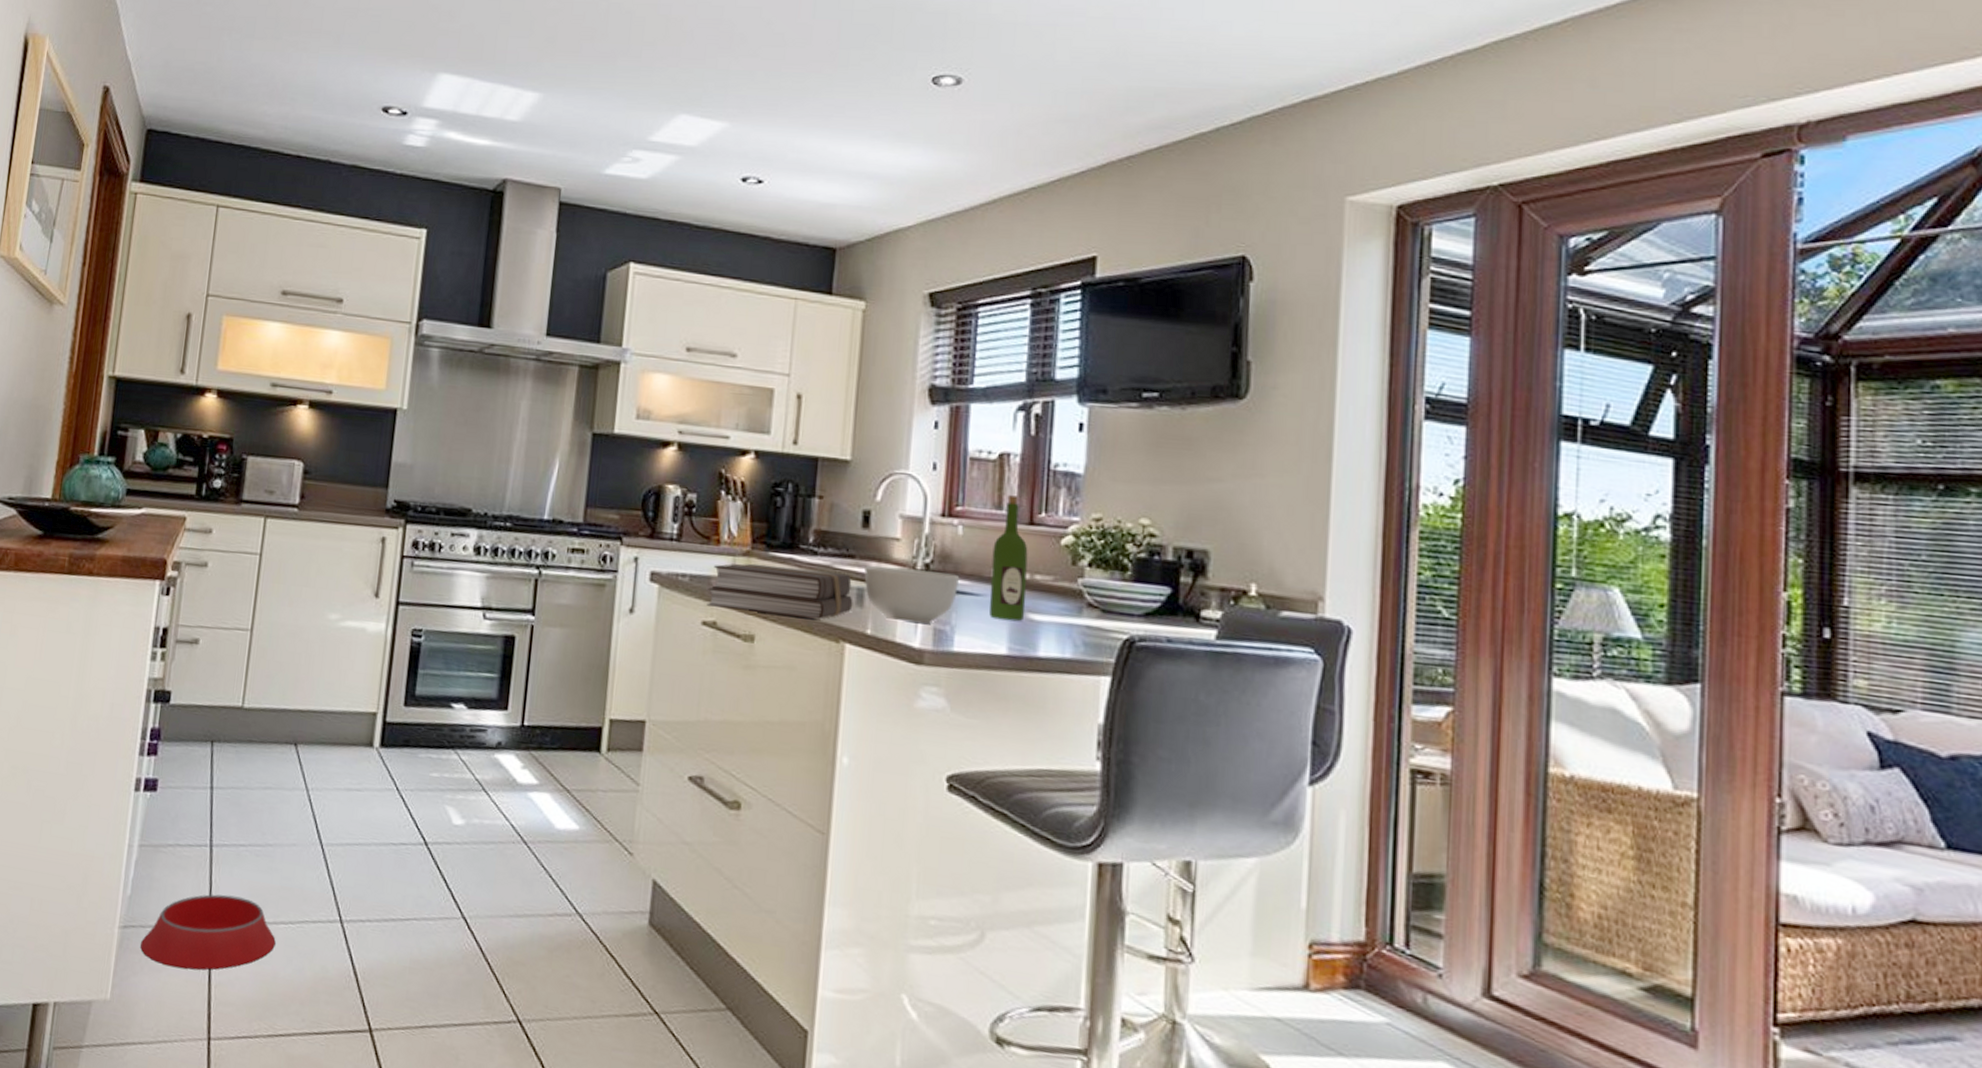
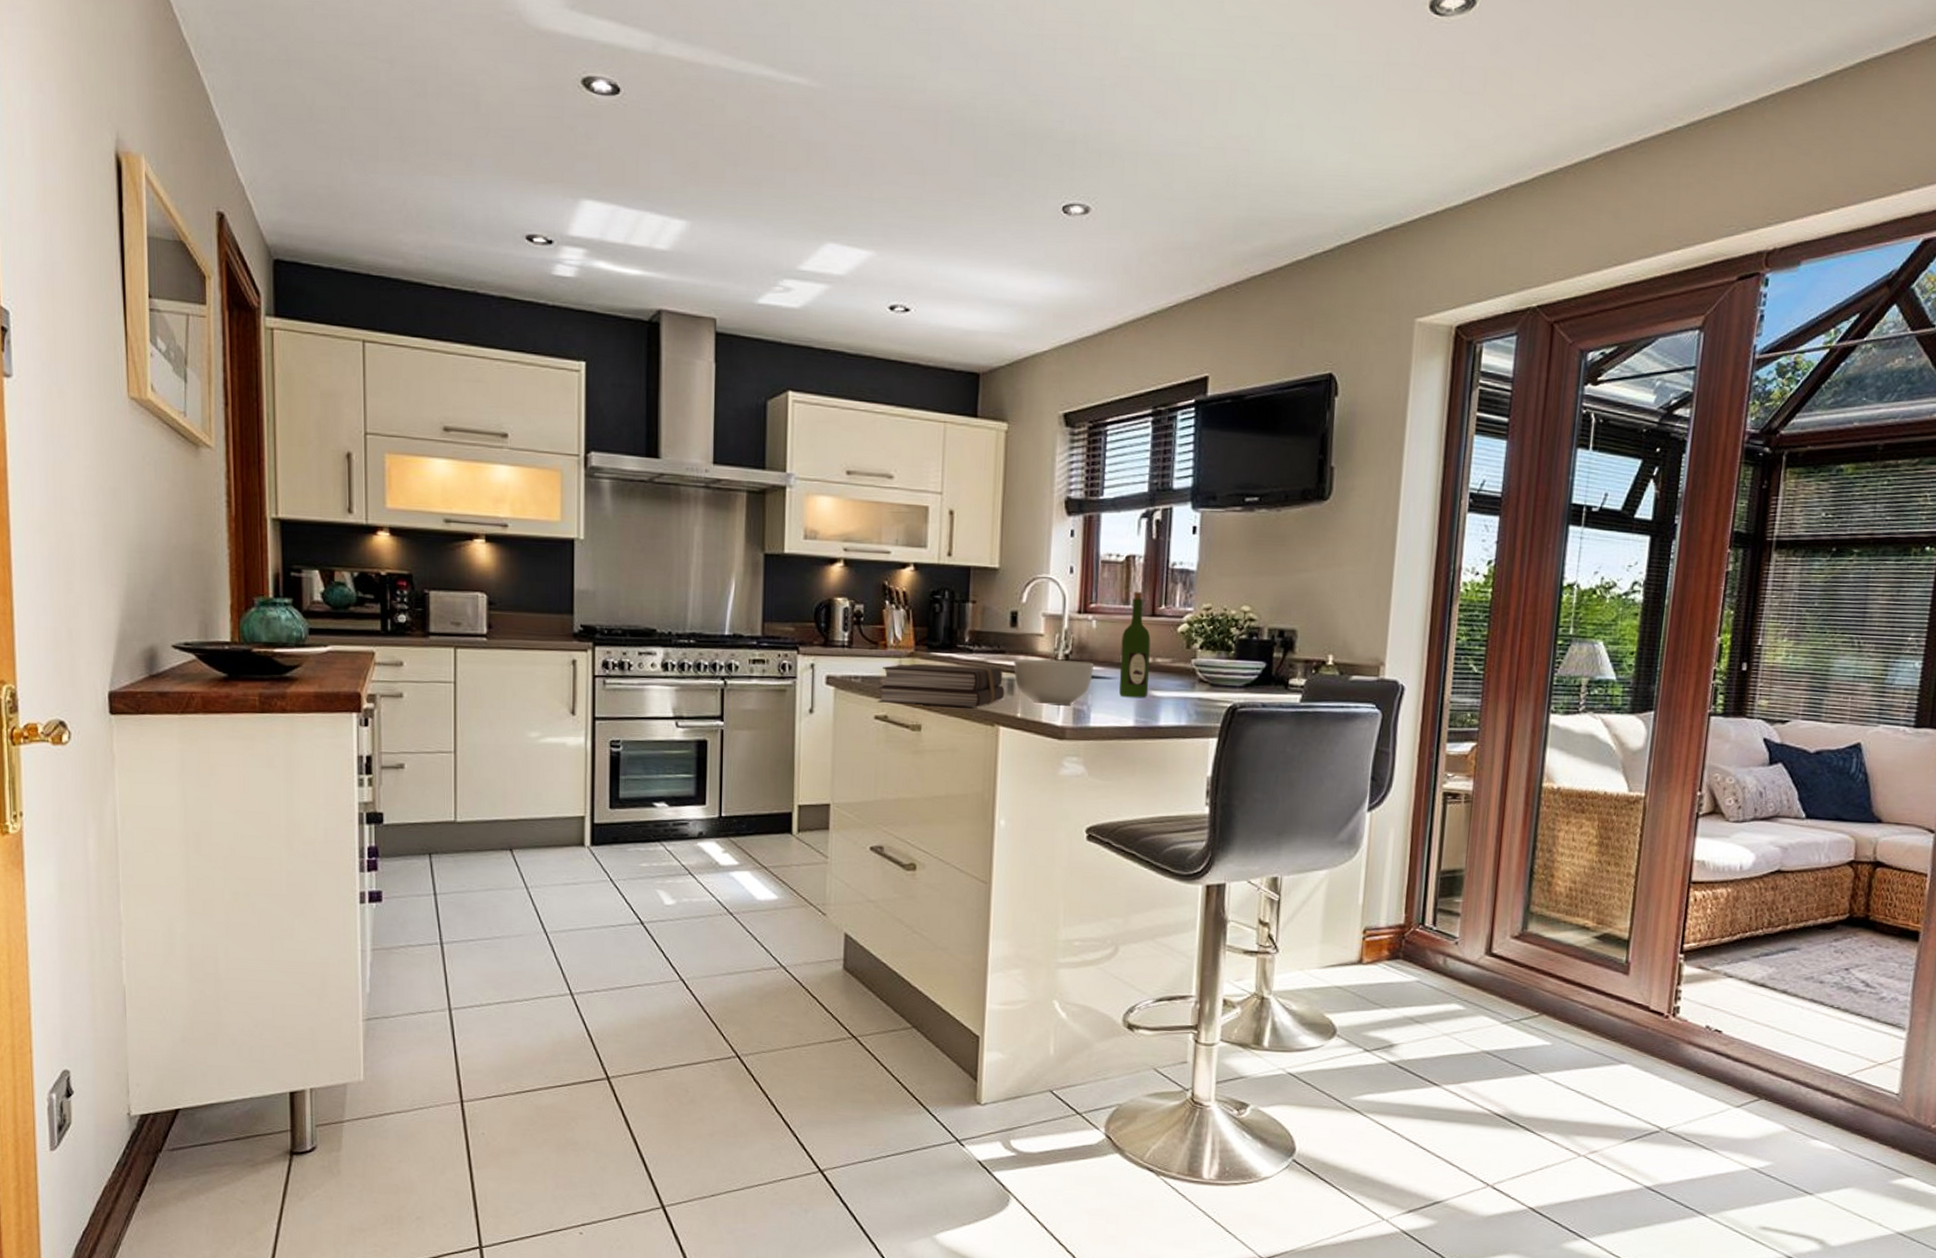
pet bowl: present [140,894,276,970] -> none [386,983,513,1048]

